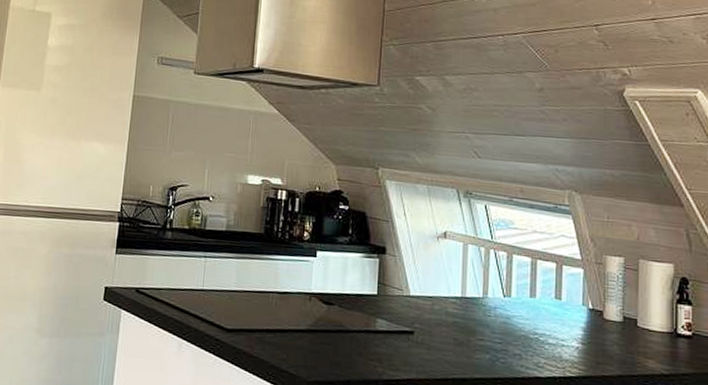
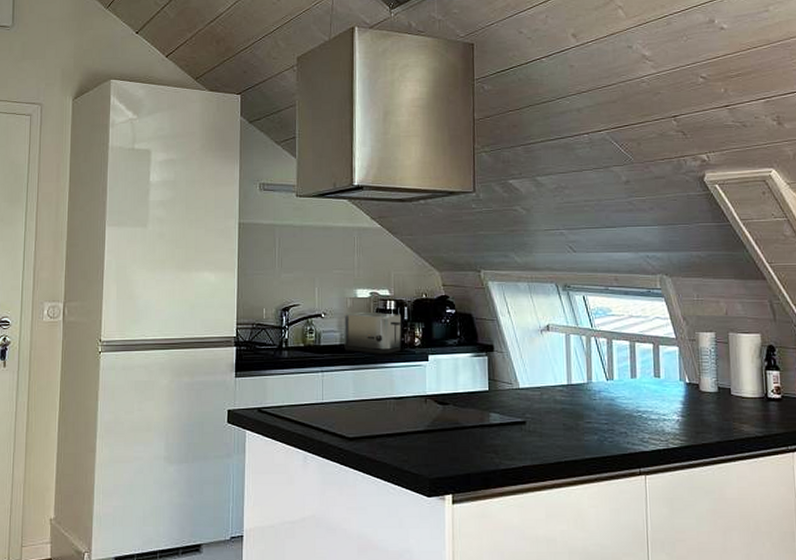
toaster: none [230,198,293,246] -> present [344,311,402,355]

